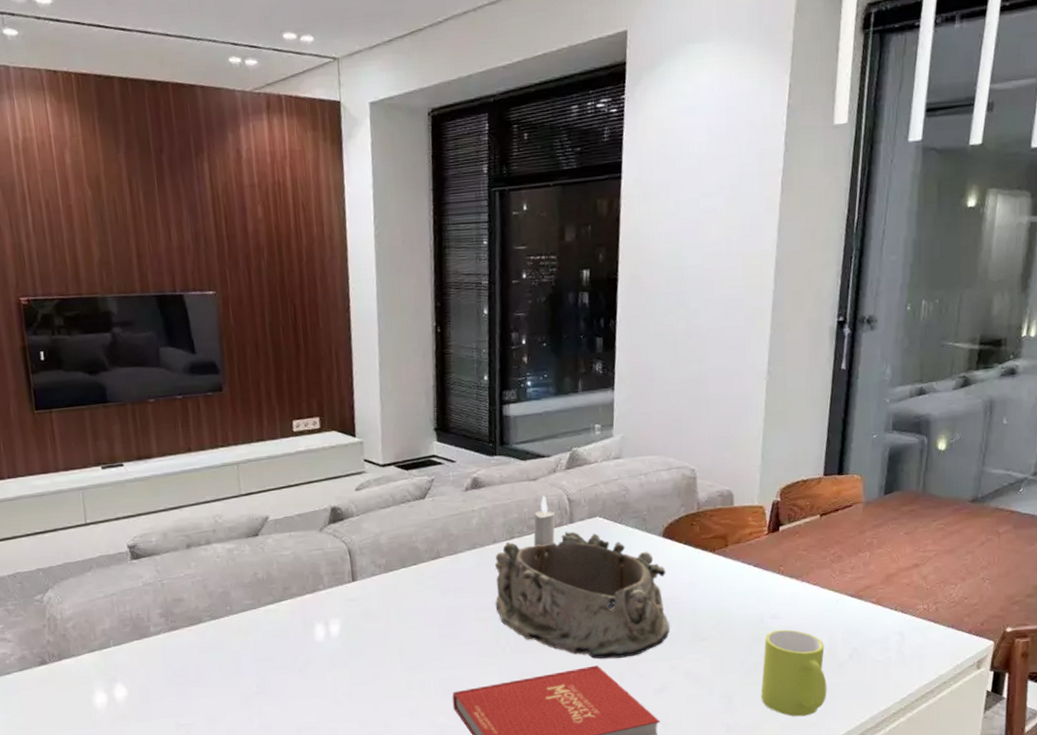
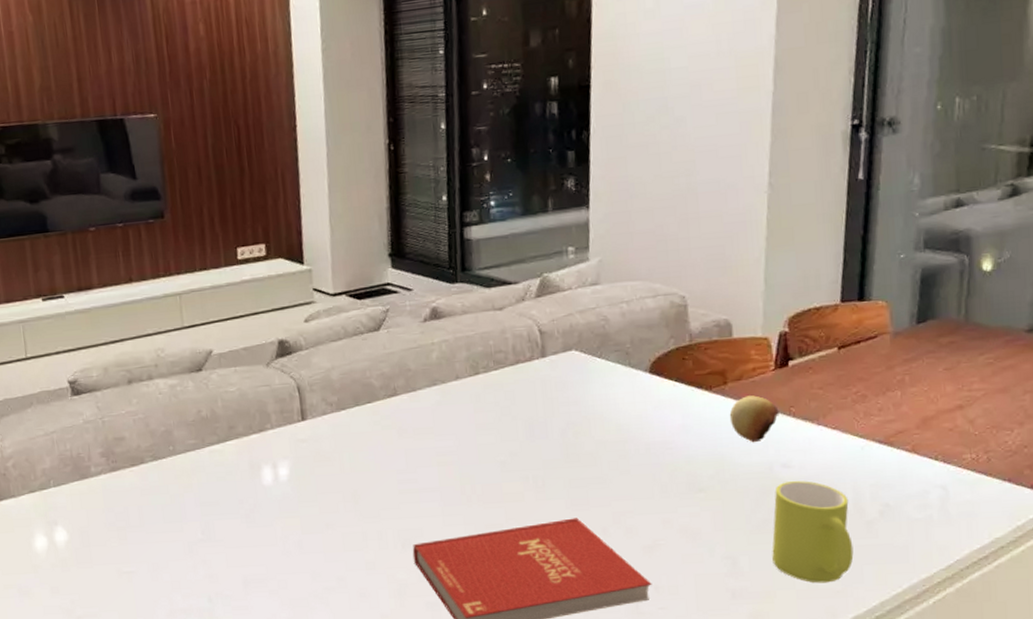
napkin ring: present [494,531,669,659] -> none [457,366,660,511]
candle: present [533,495,555,546] -> none [500,326,525,383]
fruit: none [729,556,770,598] -> present [729,395,779,443]

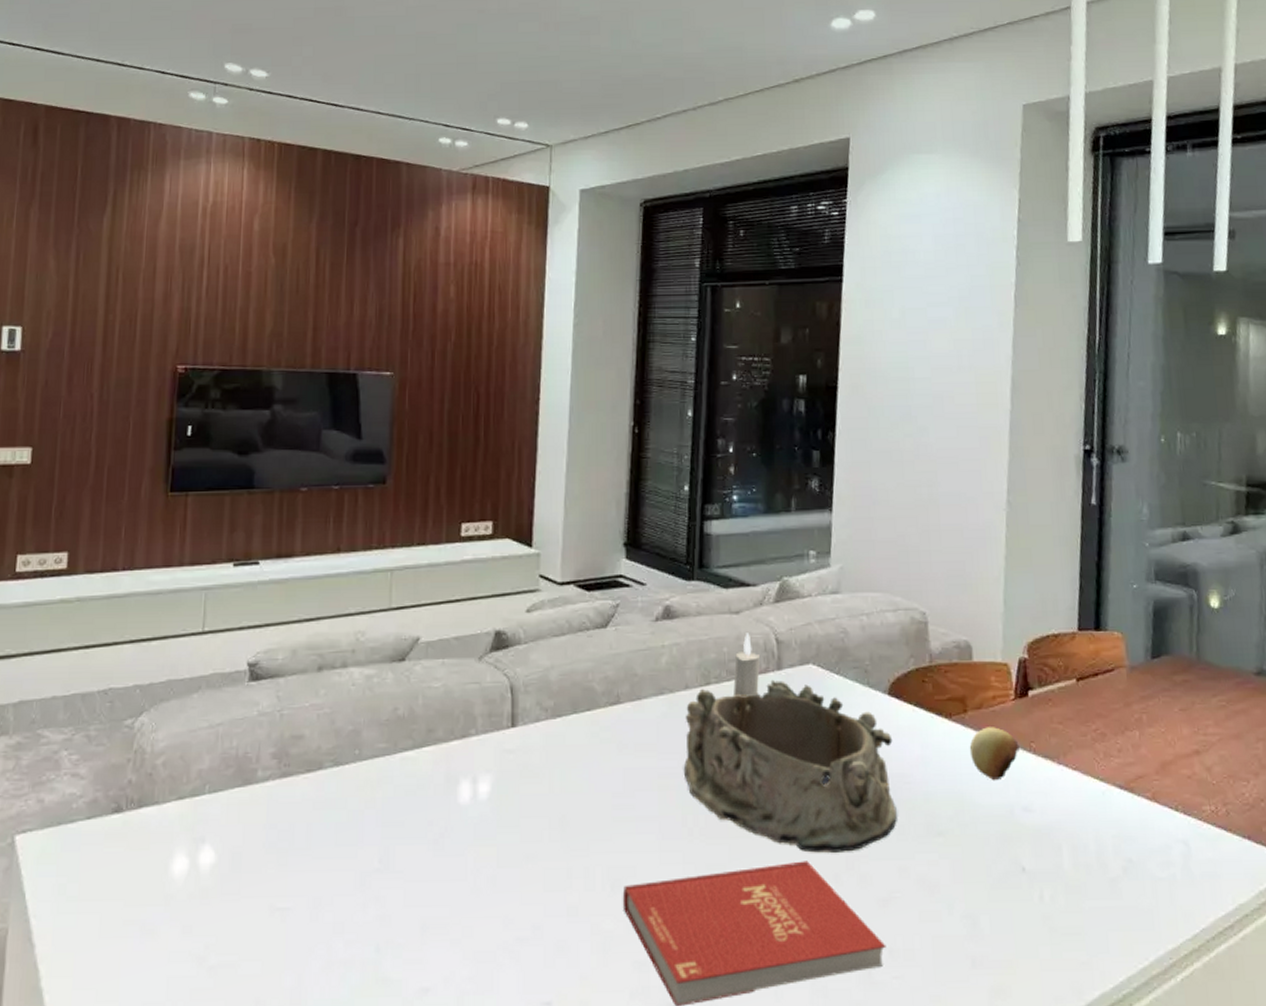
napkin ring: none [457,366,660,511] -> present [683,679,897,853]
candle: none [500,326,525,383] -> present [733,633,760,696]
mug: present [772,481,854,583] -> none [1013,828,1098,952]

